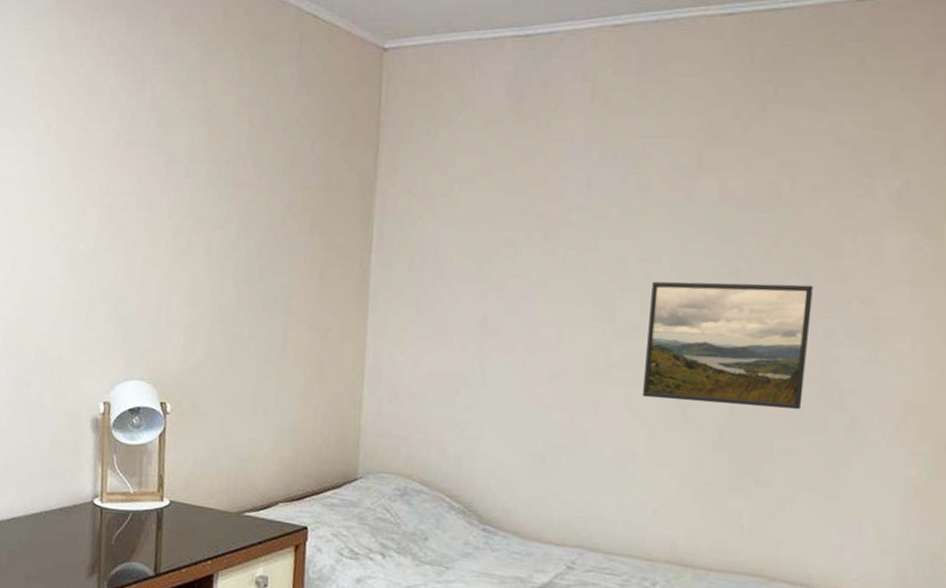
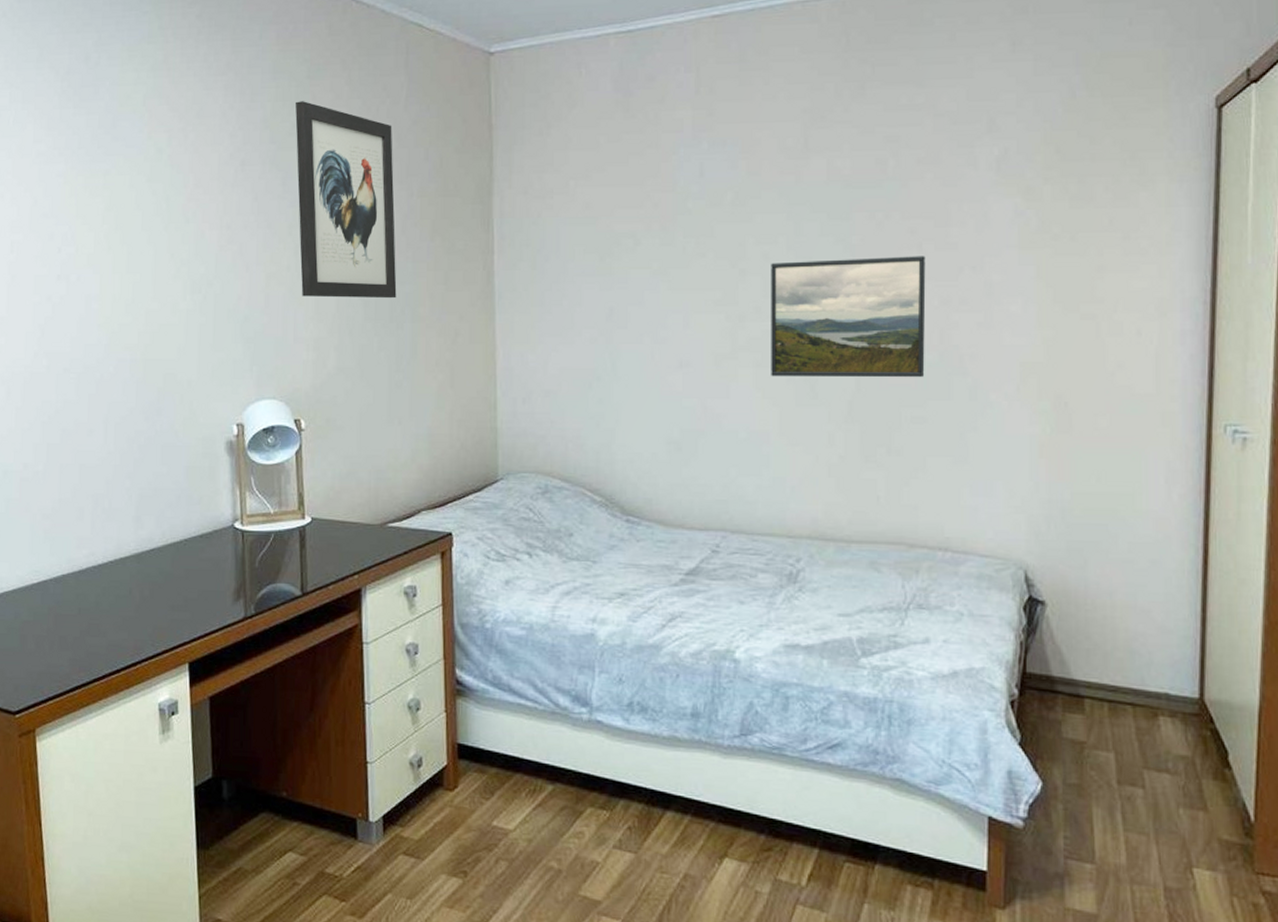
wall art: none [177,85,280,290] -> present [295,101,397,299]

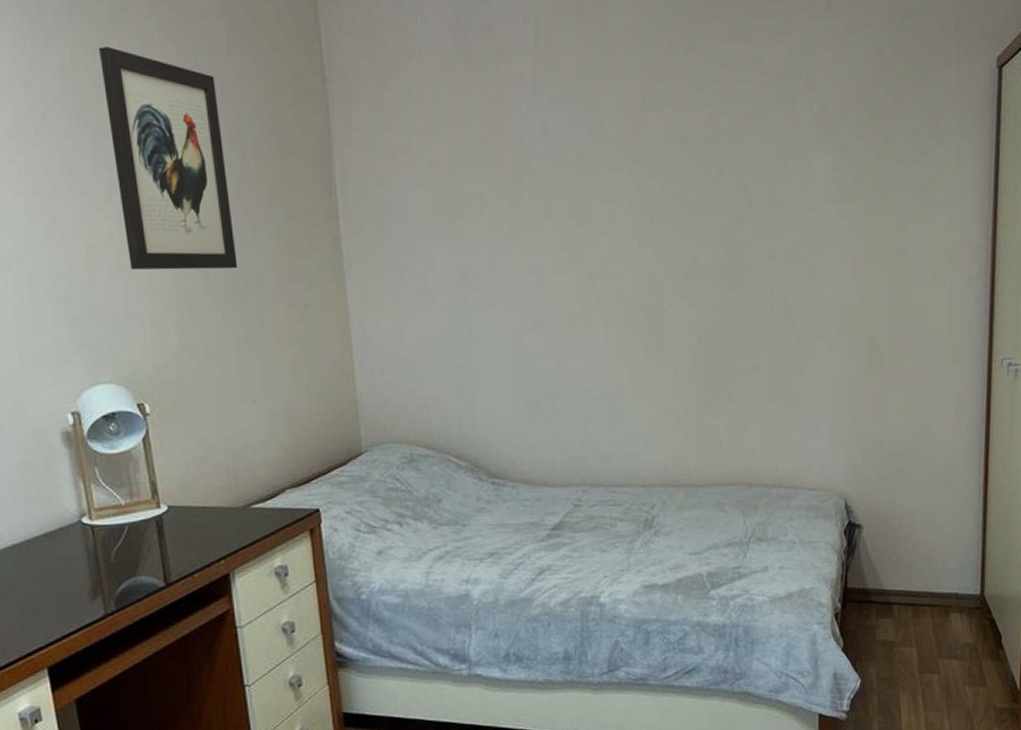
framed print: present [771,256,926,378] -> none [616,211,758,335]

